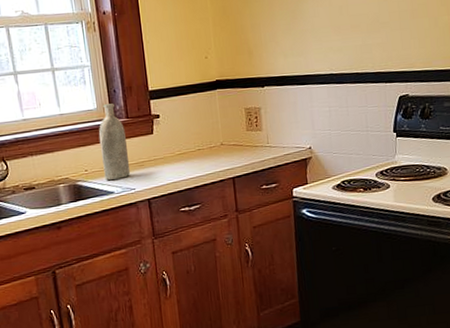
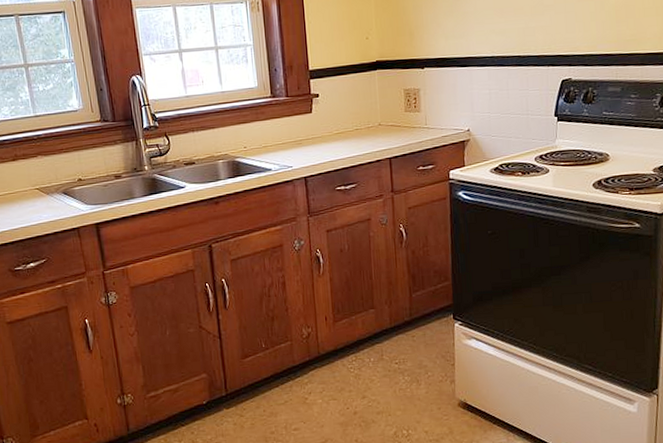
bottle: present [98,103,131,181] -> none [258,82,289,158]

